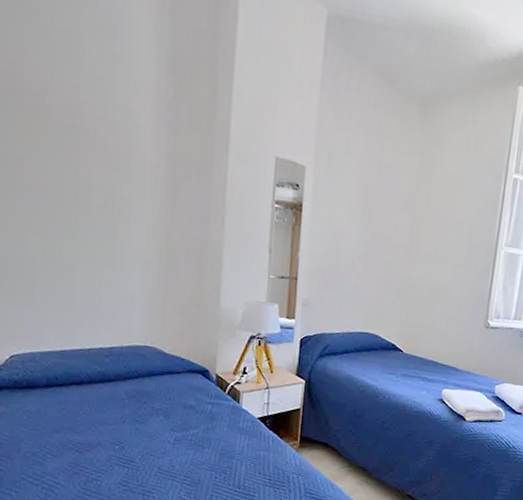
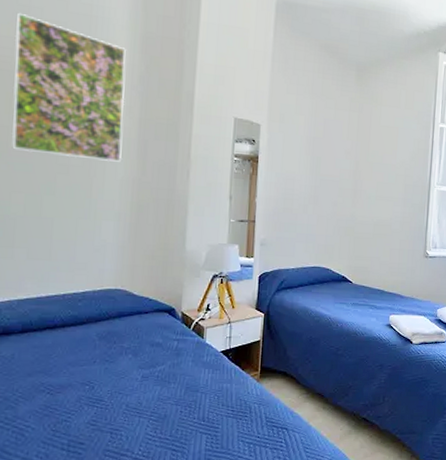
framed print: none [22,18,151,204] -> present [12,12,126,162]

